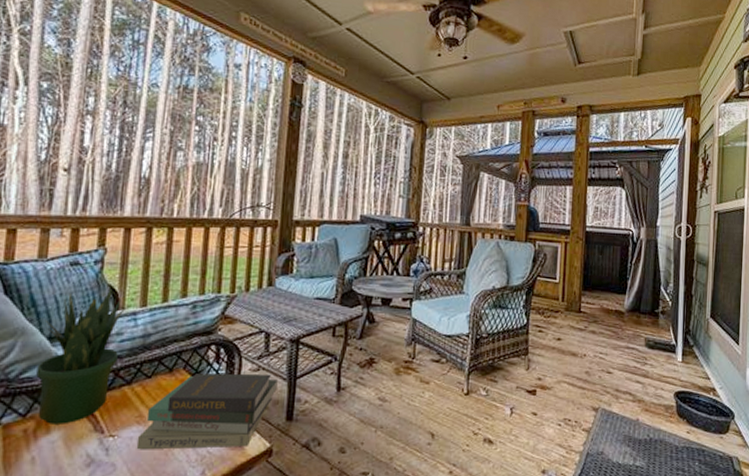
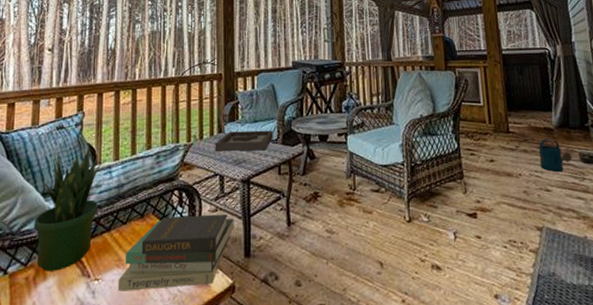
decorative tray: none [262,286,331,310] -> present [214,130,274,152]
watering can: none [606,321,638,355] -> present [539,138,572,172]

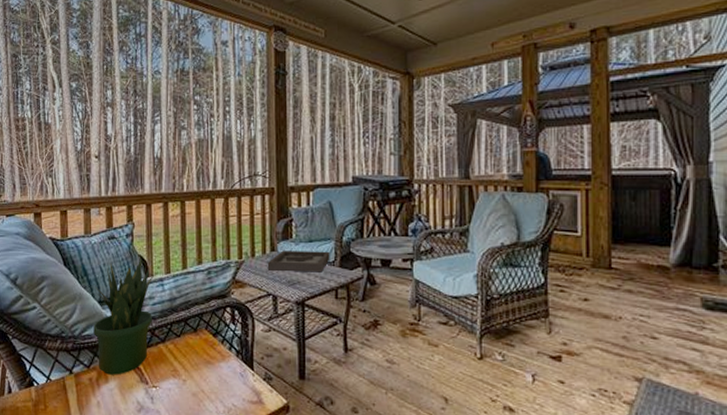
books: present [117,213,234,292] -> none [174,333,288,402]
watering can: present [539,138,572,172] -> none [648,278,691,318]

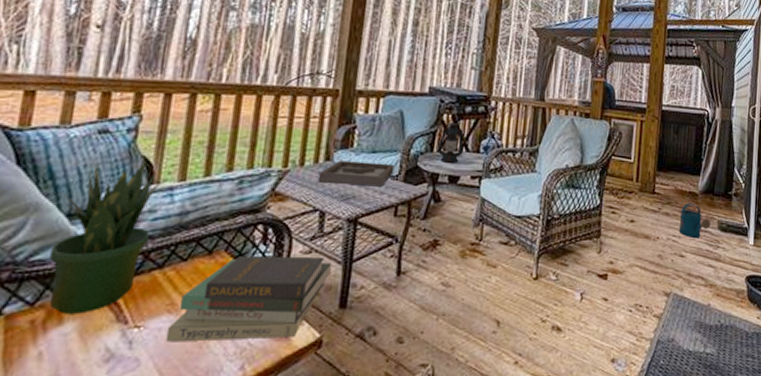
books: none [174,333,288,402] -> present [165,256,332,343]
lantern: none [367,209,392,247] -> present [437,122,464,163]
watering can: none [648,278,691,318] -> present [679,203,711,238]

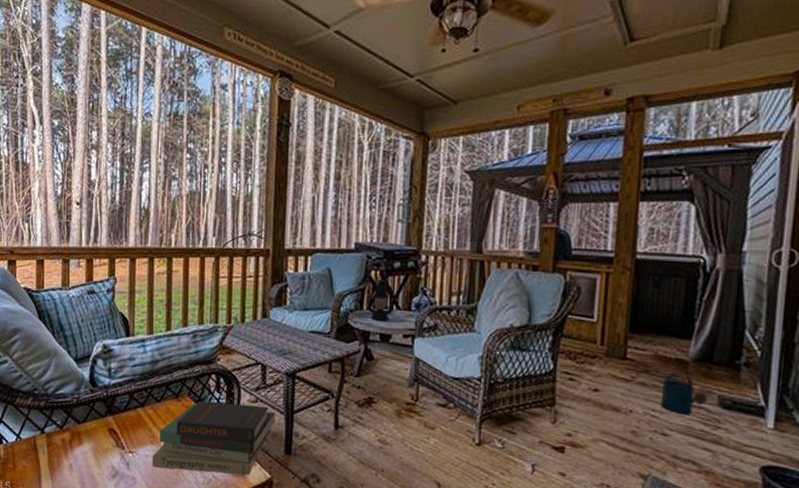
planter: present [50,160,161,314] -> none [68,316,135,438]
decorative tray: present [317,160,395,187] -> none [257,317,326,344]

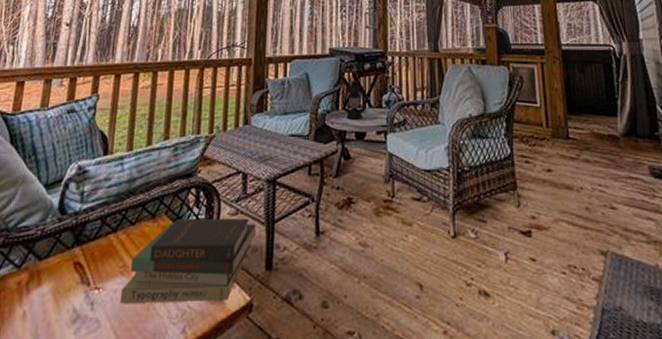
watering can: present [661,372,708,415] -> none [603,147,641,186]

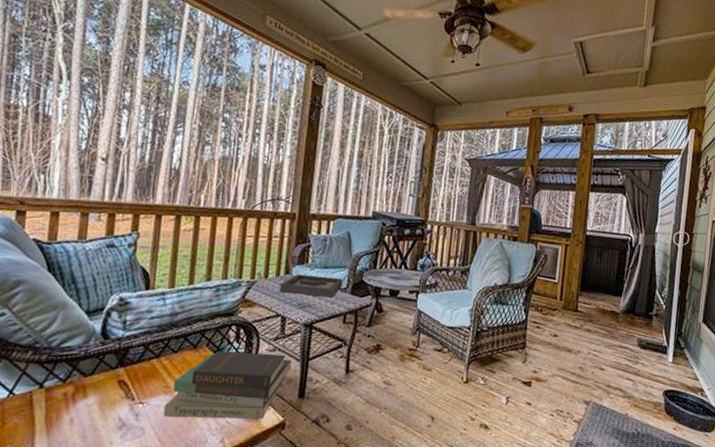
decorative tray: none [239,124,305,147] -> present [279,274,343,298]
lantern: present [342,80,366,120] -> none [379,243,403,279]

